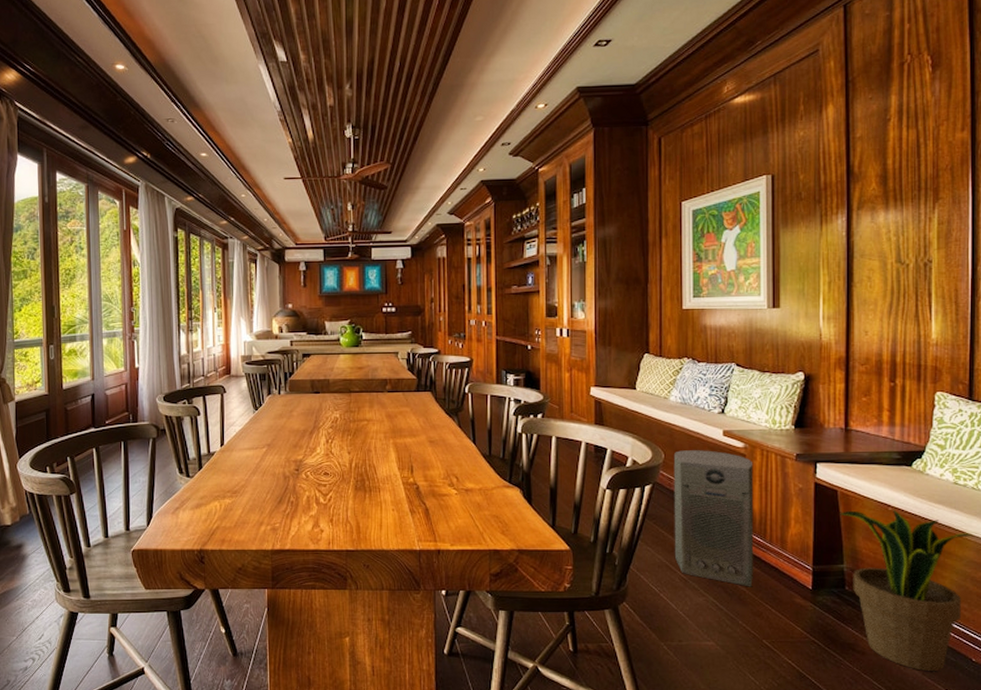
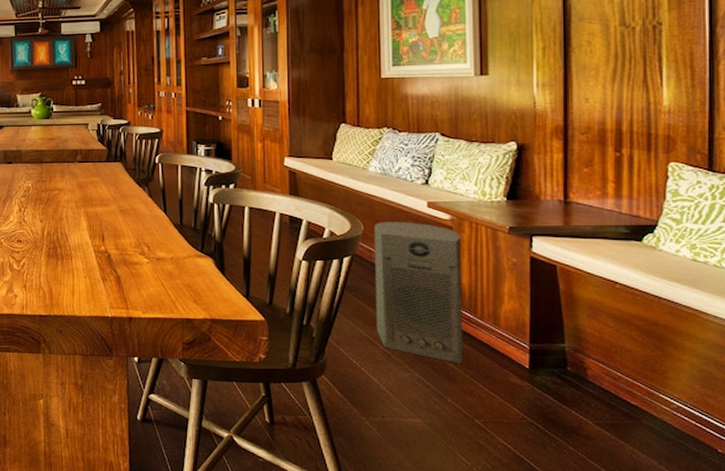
potted plant: present [839,509,973,672] -> none [558,286,716,462]

